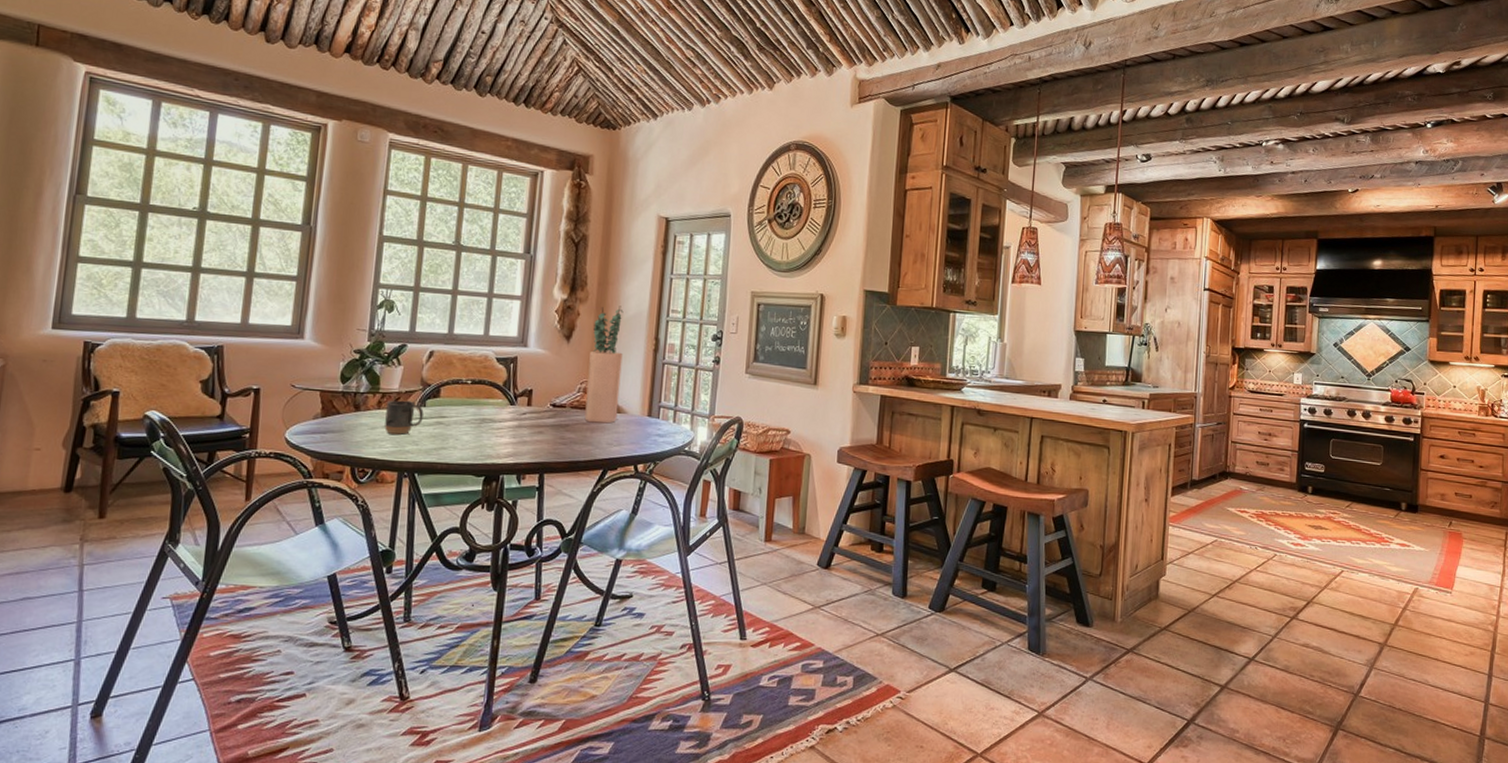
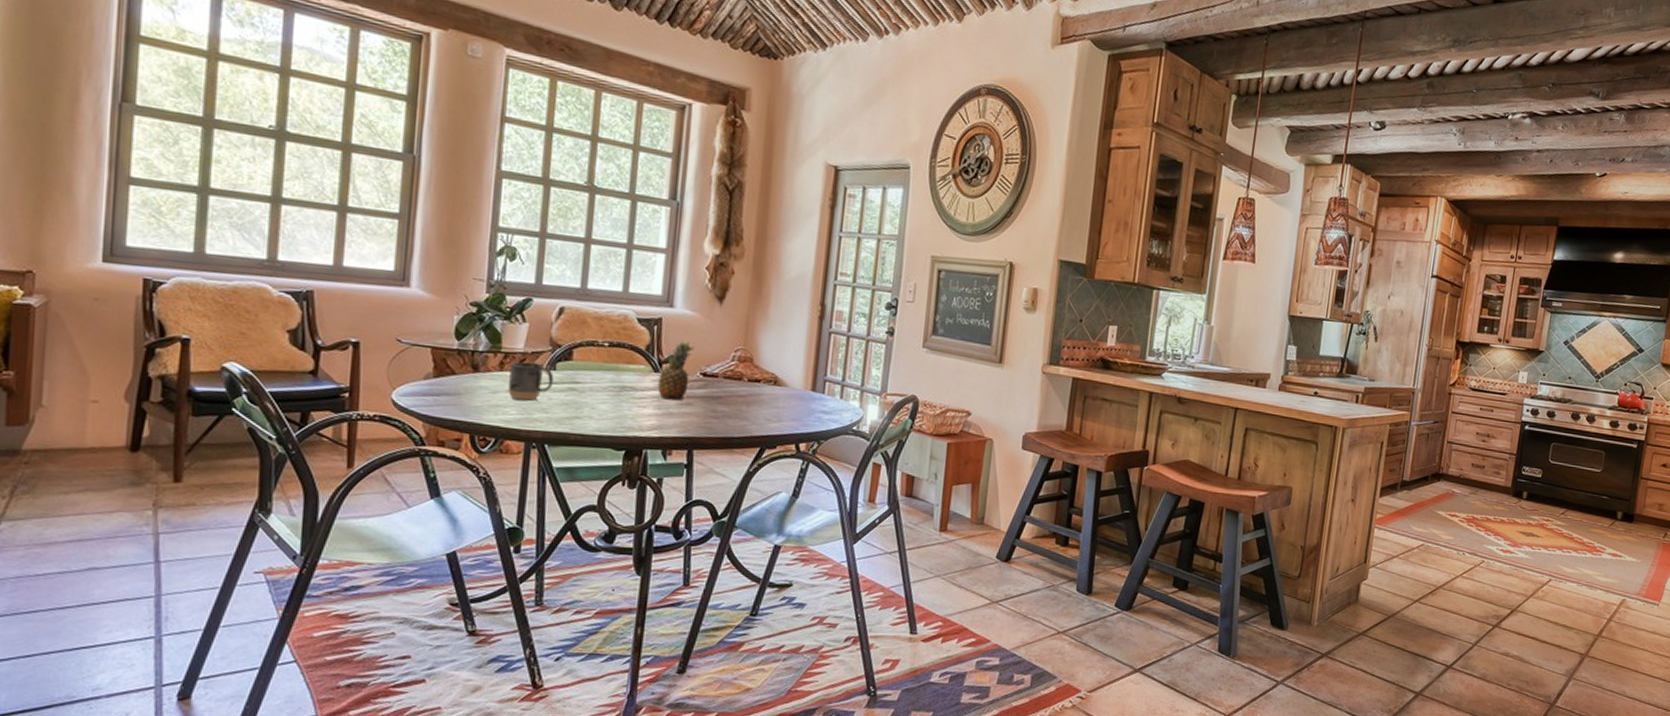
fruit: none [513,376,545,430] -> present [658,340,694,400]
vase: present [584,306,624,424] -> none [739,265,785,398]

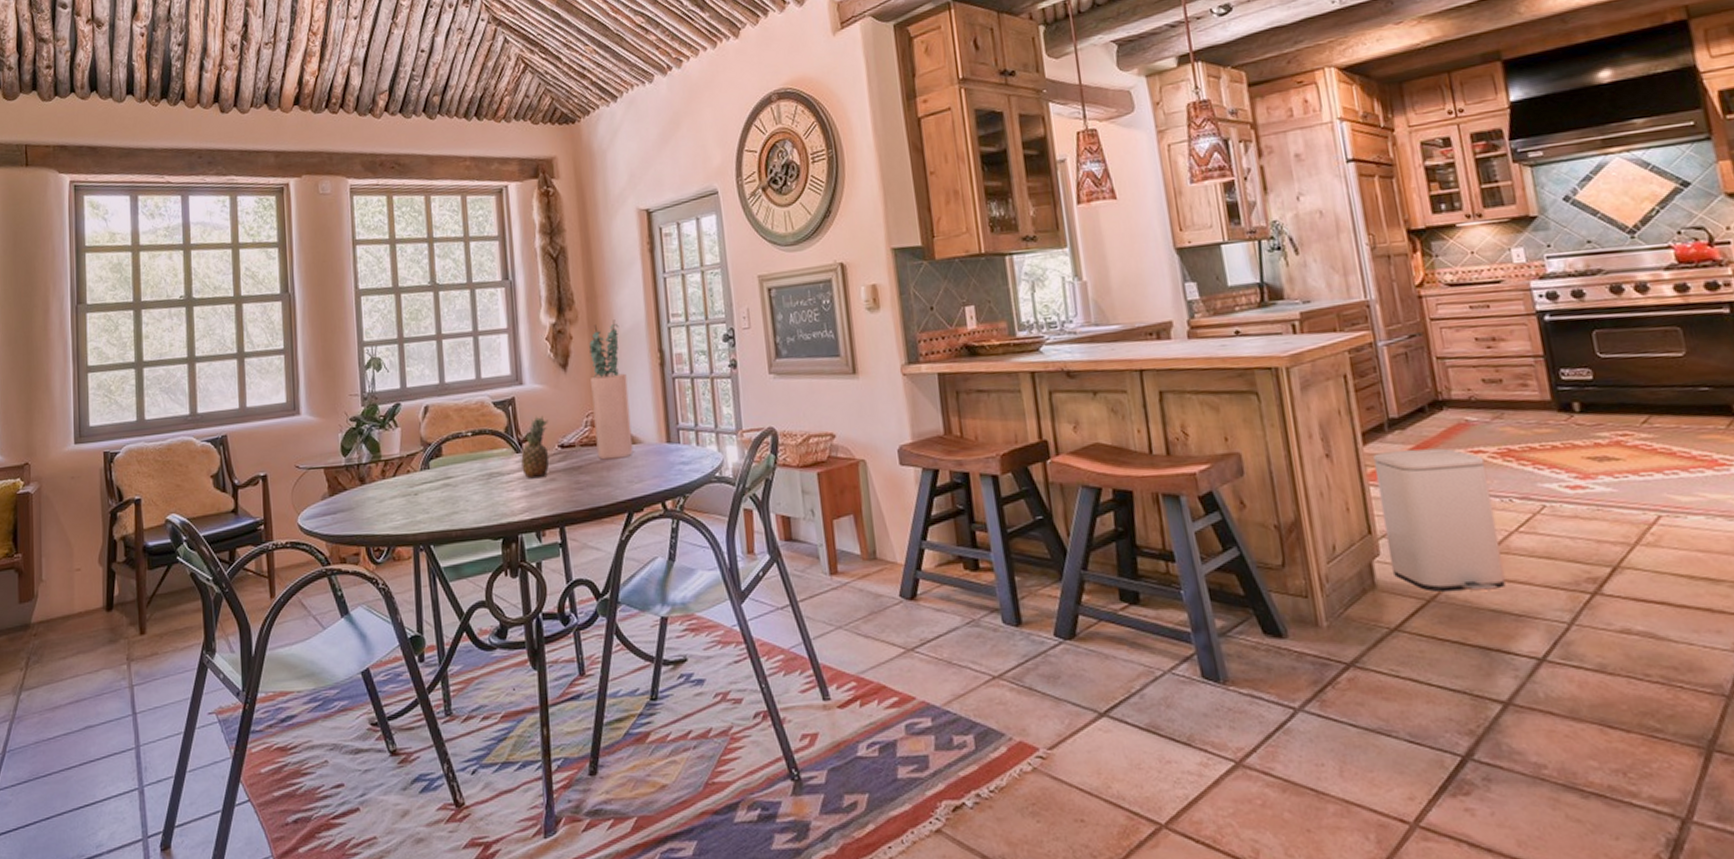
mug: present [508,361,554,401] -> none [391,463,429,505]
vase: none [739,265,785,398] -> present [589,320,634,460]
pedal bin: none [1372,504,1456,615] -> present [1373,448,1506,592]

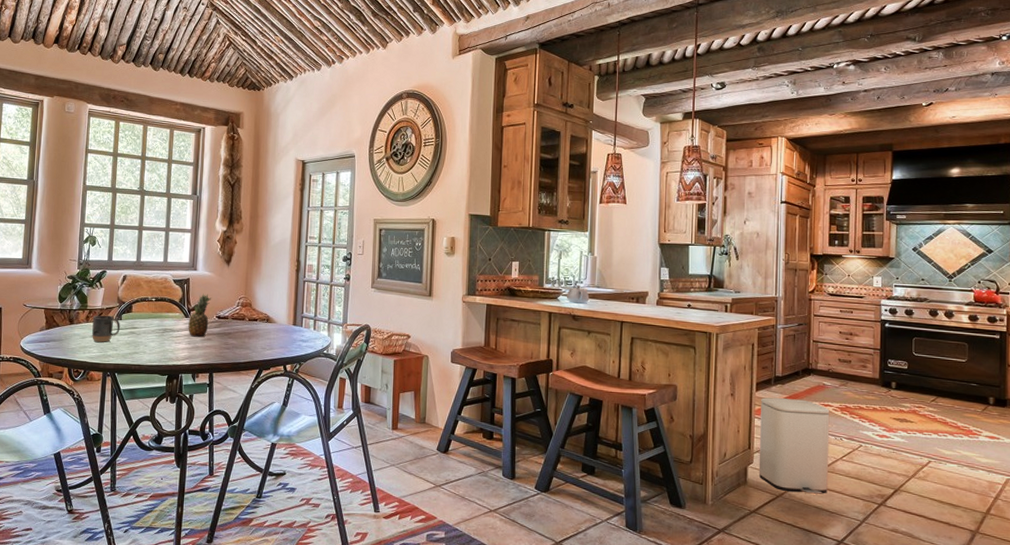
mug: none [391,463,429,505] -> present [92,314,120,342]
vase: present [589,320,634,460] -> none [243,234,272,332]
teapot: none [1051,327,1087,354] -> present [566,285,590,304]

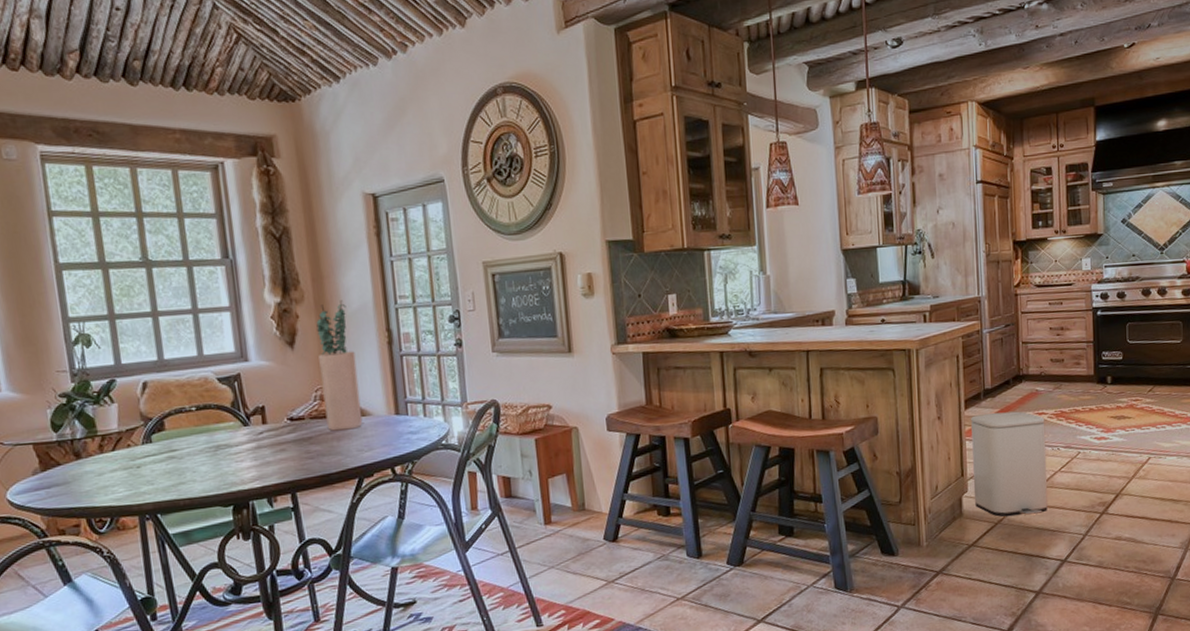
mug: present [92,314,120,342] -> none [109,437,153,478]
fruit: present [188,294,211,337] -> none [249,390,279,450]
vase: none [243,234,272,332] -> present [316,300,363,432]
teapot: present [566,285,590,304] -> none [738,314,767,337]

